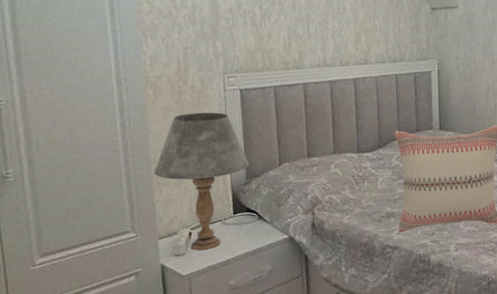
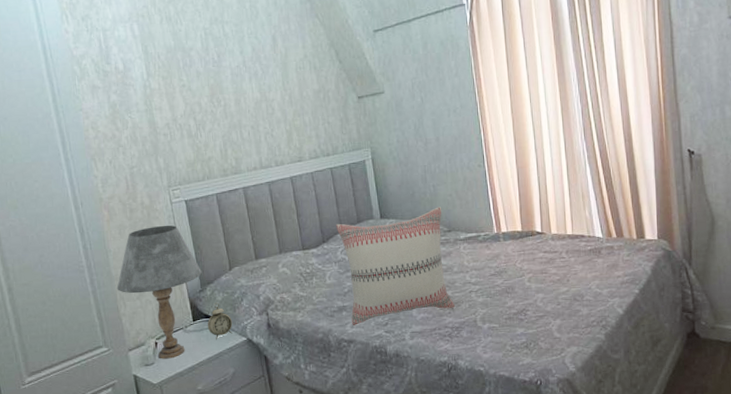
alarm clock: none [248,197,276,235] -> present [207,302,233,339]

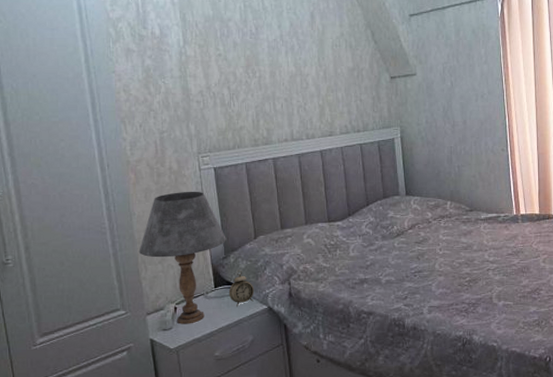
pillow: present [335,207,455,325] -> none [362,187,472,298]

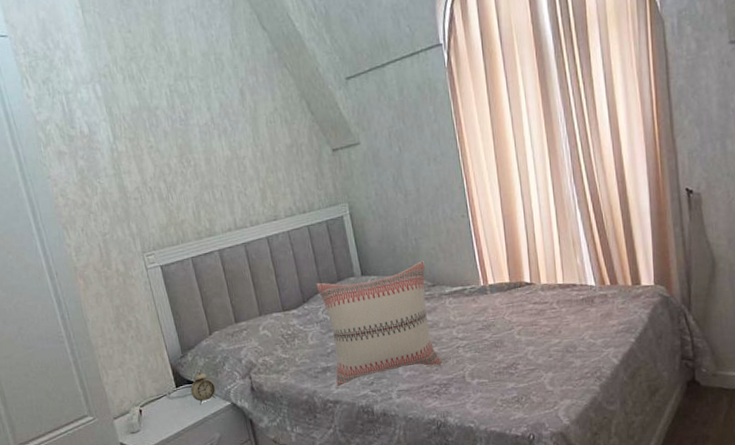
table lamp: present [138,191,226,324] -> none [97,291,182,427]
pillow: none [362,187,472,298] -> present [315,261,442,386]

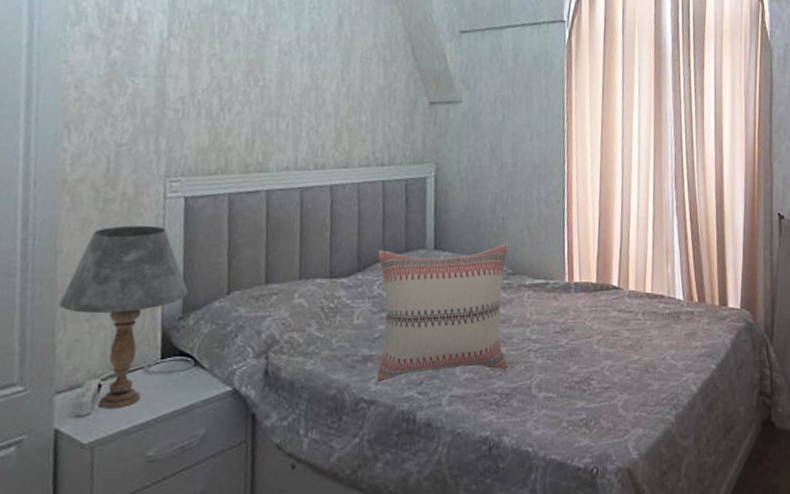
table lamp: none [97,291,182,427] -> present [58,225,188,409]
alarm clock: present [190,367,216,405] -> none [179,335,217,386]

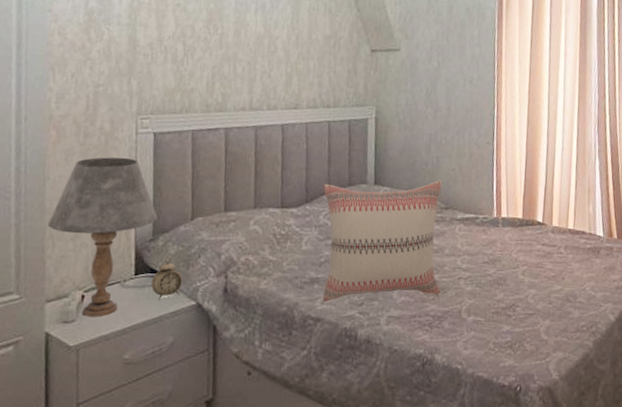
alarm clock: none [179,335,217,386] -> present [150,255,183,300]

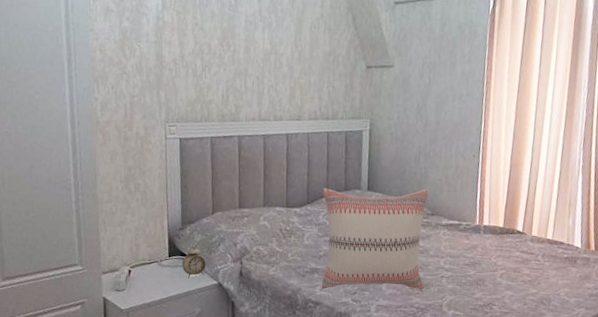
table lamp: present [47,157,157,318] -> none [100,158,185,289]

